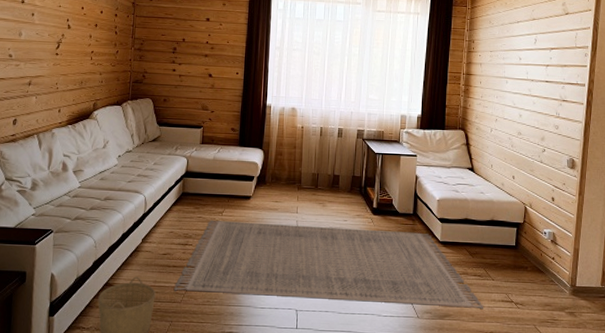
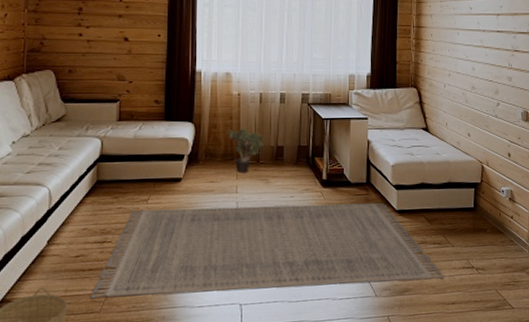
potted plant: none [290,157,323,196] -> present [226,128,265,172]

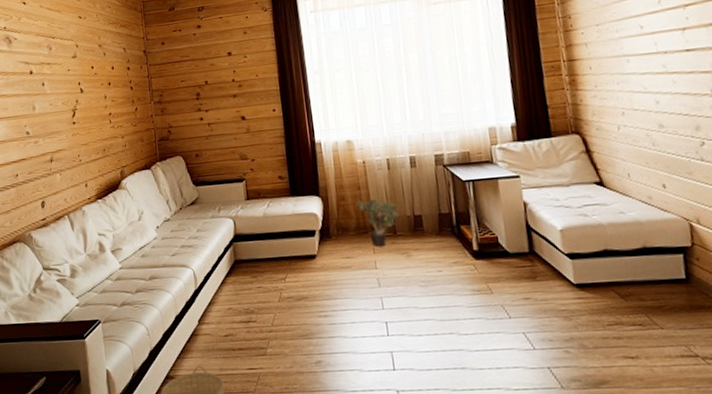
rug: present [90,202,445,299] -> none [243,275,656,379]

